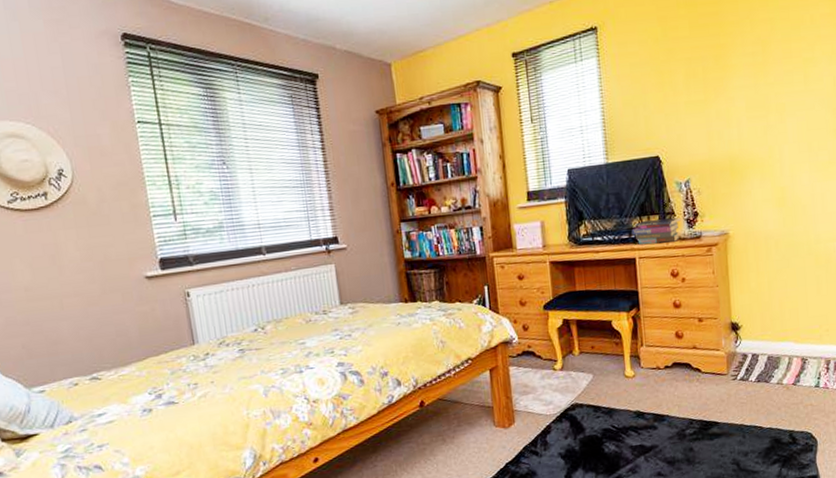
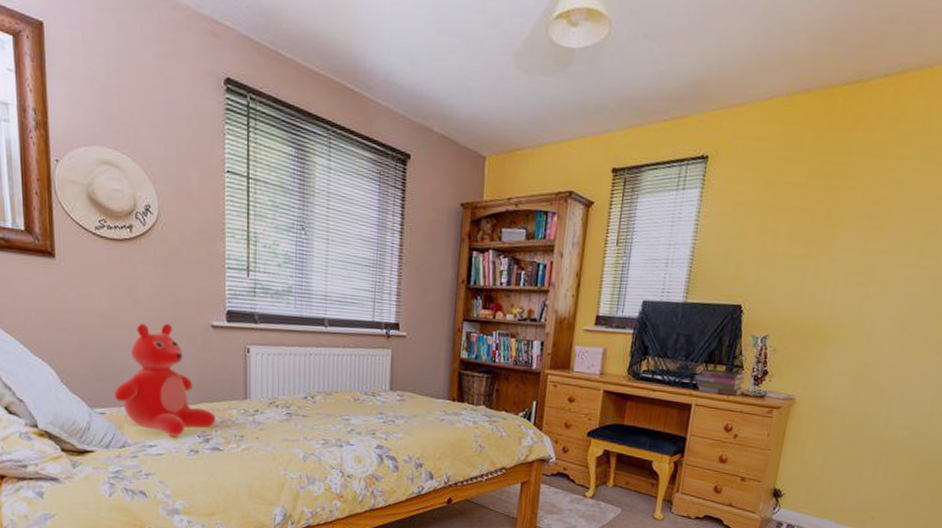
teddy bear: none [51,283,166,400] -> present [113,323,216,437]

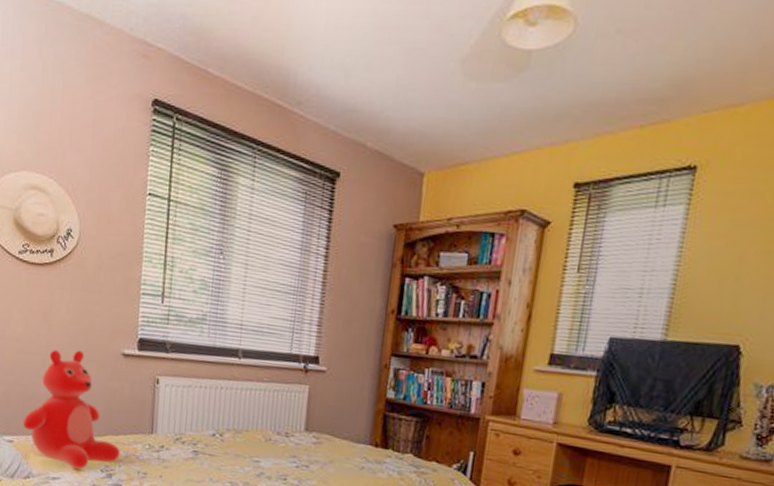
books: present [694,368,749,397] -> none [674,422,750,460]

